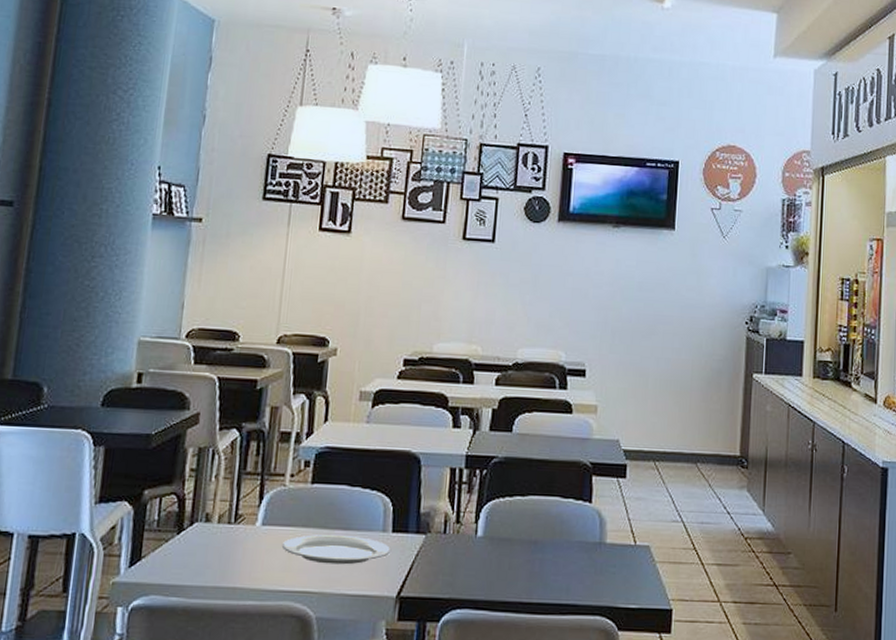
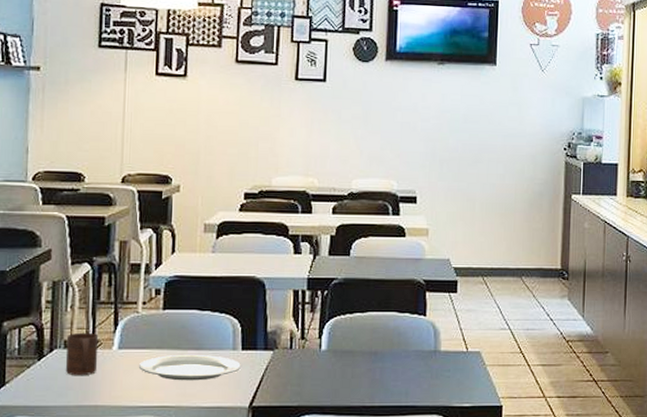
cup: none [204,505,242,553] -> present [65,332,99,375]

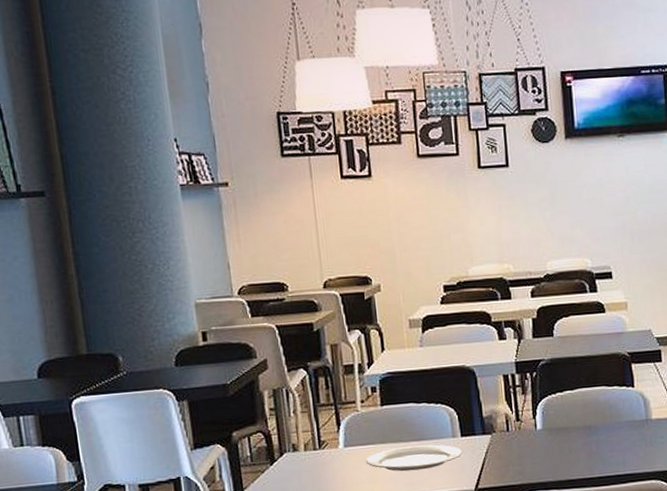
cup: present [65,332,99,375] -> none [294,434,328,476]

